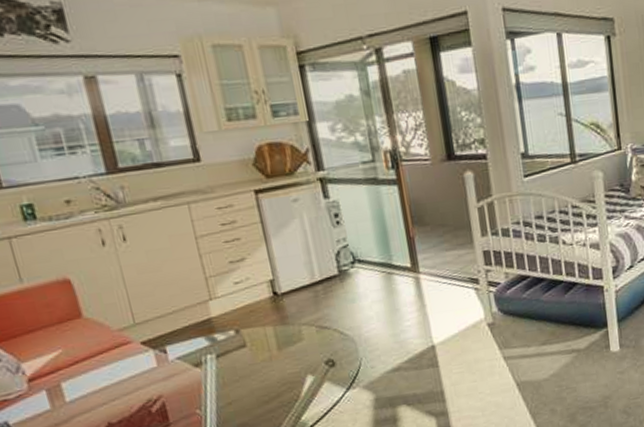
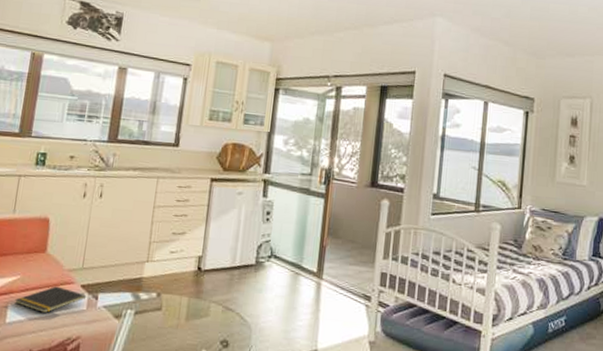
notepad: none [67,349,153,383] -> present [15,286,87,314]

